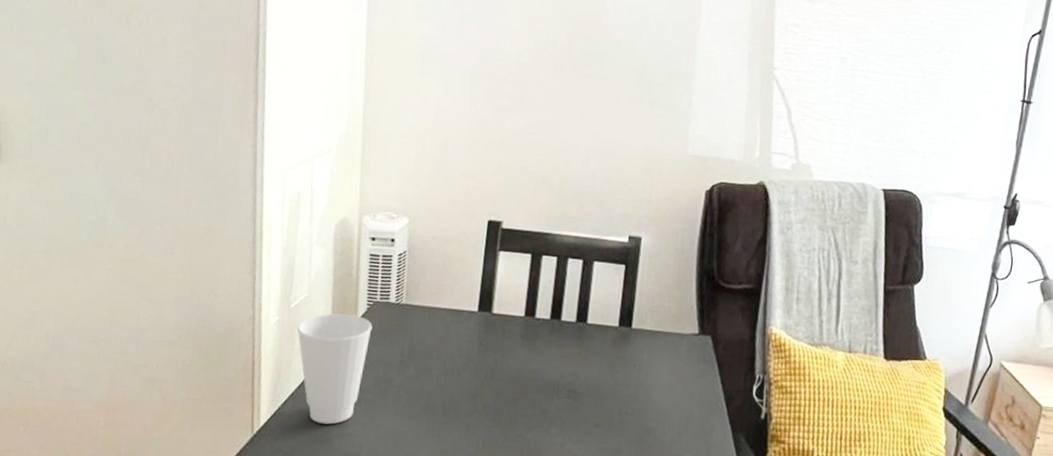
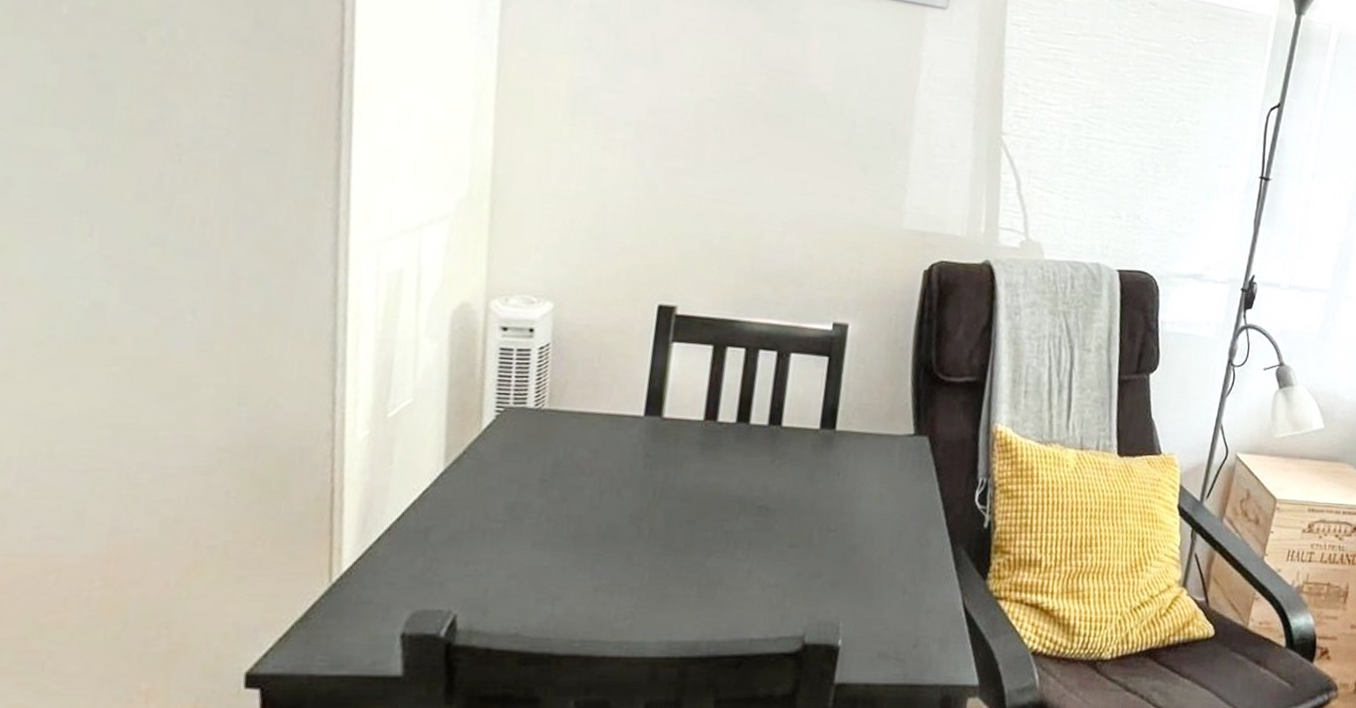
cup: present [297,313,373,425] -> none [396,423,503,564]

